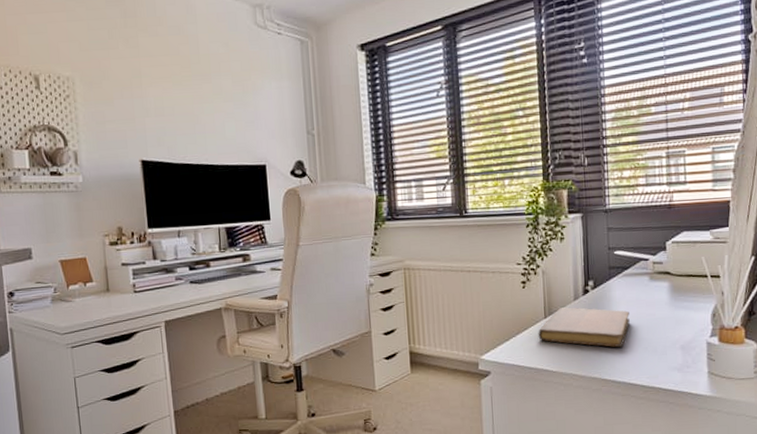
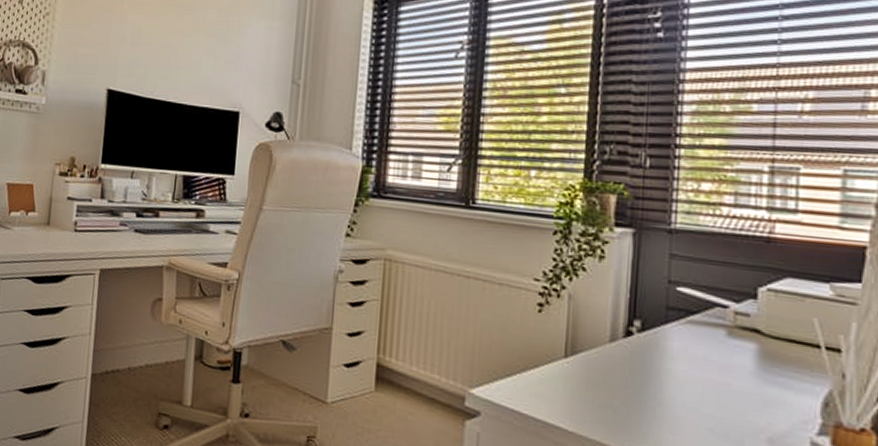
notebook: present [538,307,630,348] -> none [552,347,691,420]

